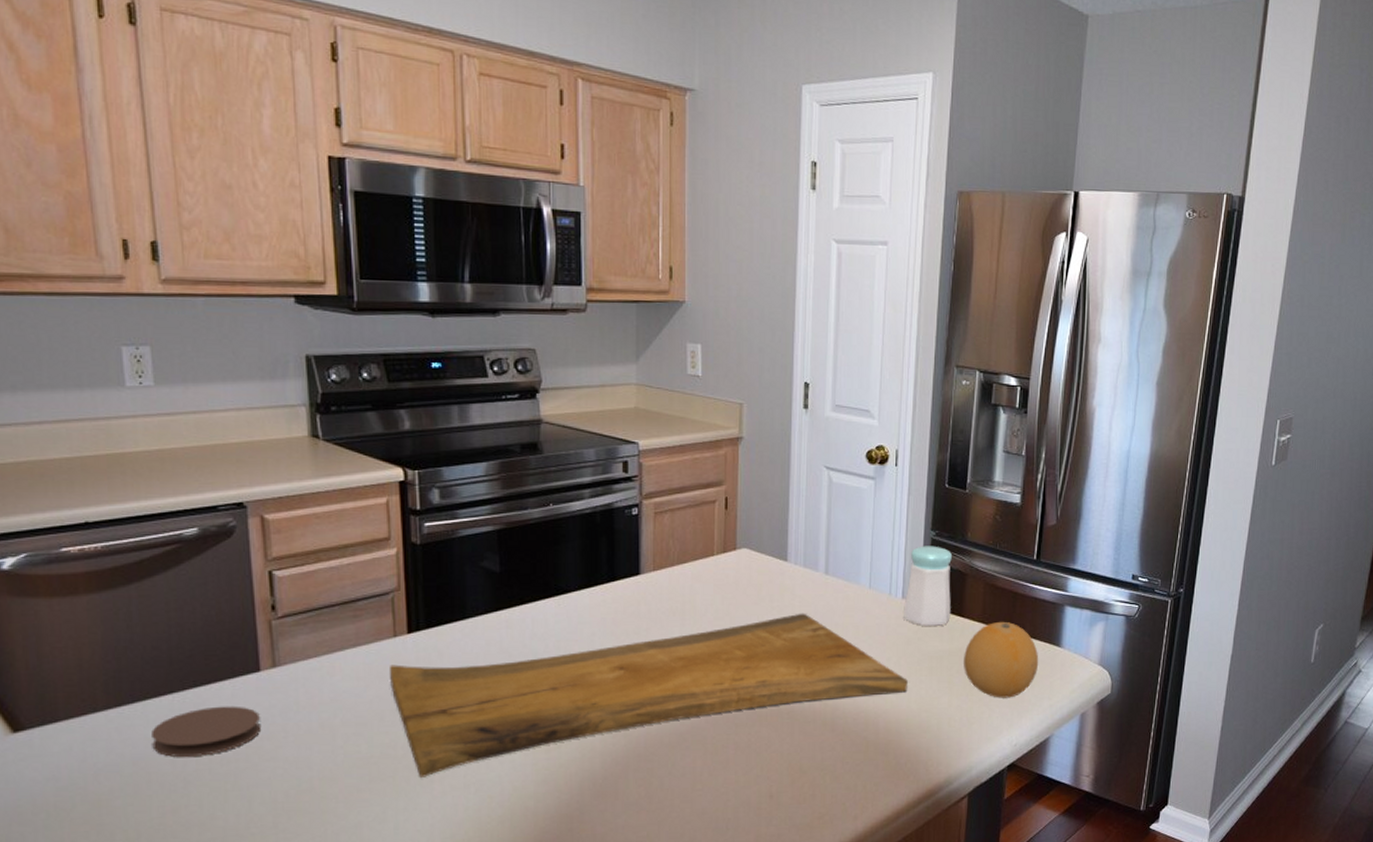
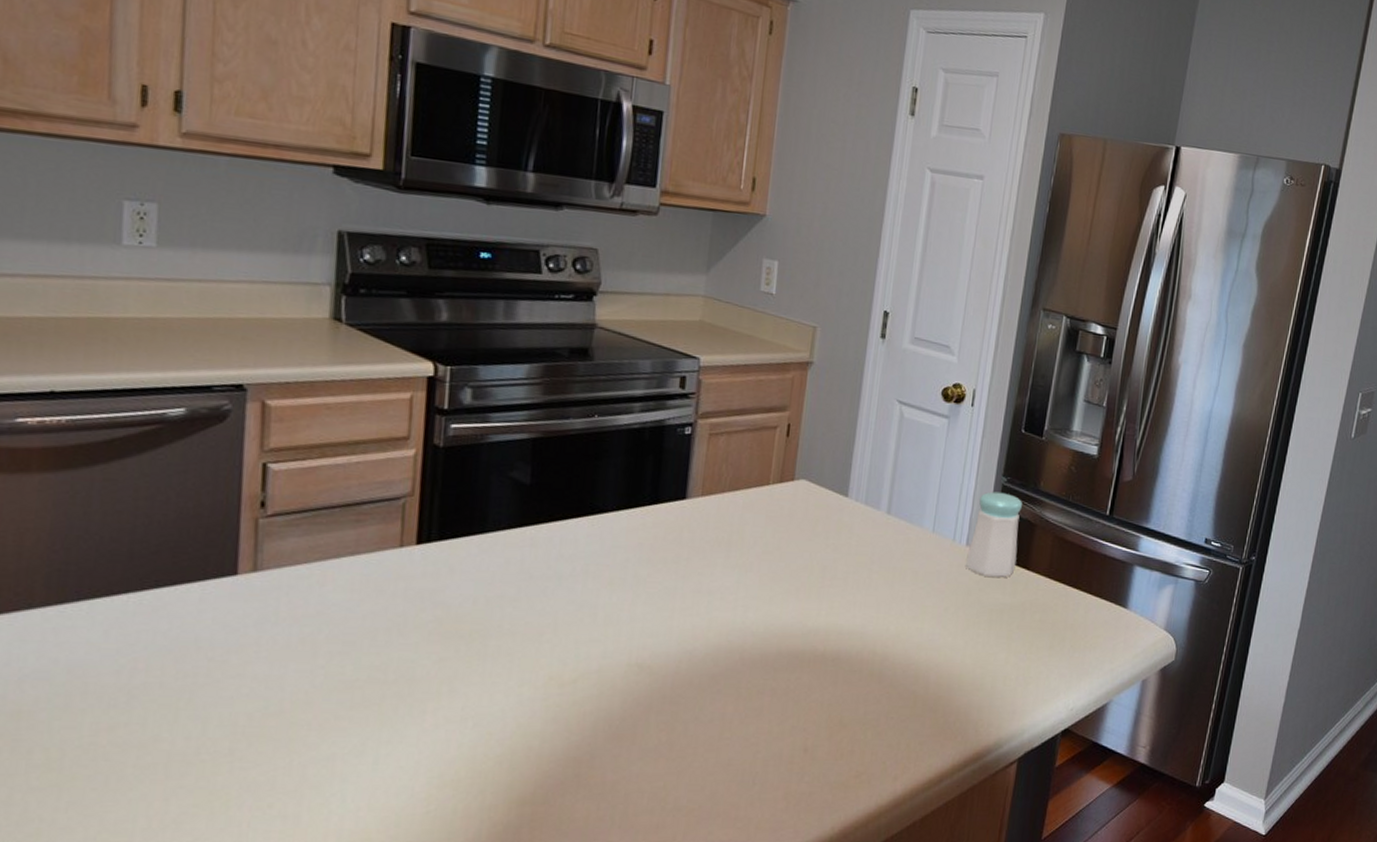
coaster: present [151,706,262,757] -> none [94,611,230,667]
cutting board: present [390,613,908,778] -> none [389,553,965,707]
fruit: present [964,621,1039,698] -> none [1024,577,1104,659]

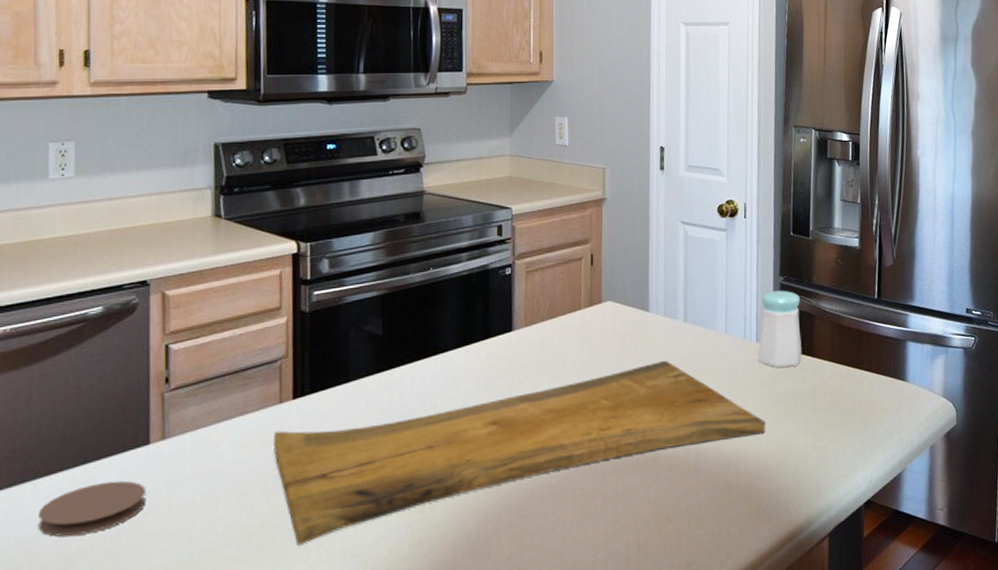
coaster: none [94,611,230,667] -> present [38,480,147,537]
cutting board: none [389,553,965,707] -> present [274,360,766,545]

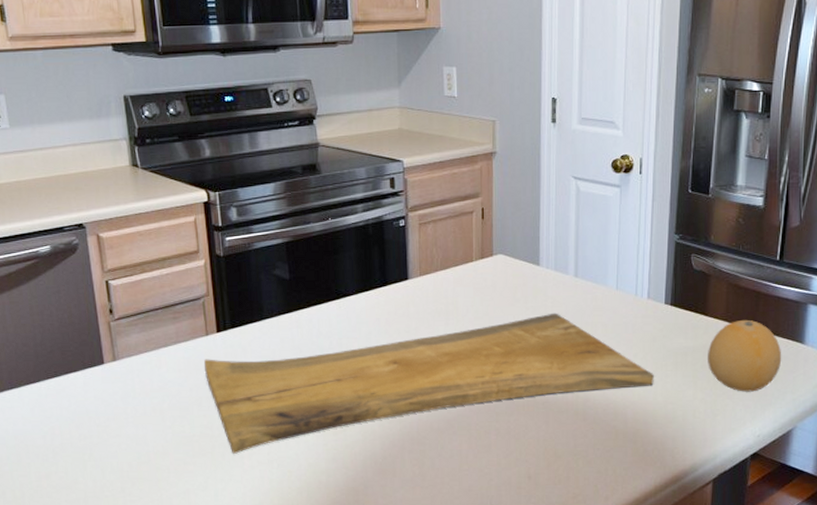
coaster: present [38,480,147,537] -> none [27,392,108,433]
salt shaker: present [758,290,802,368] -> none [649,248,695,324]
fruit: none [816,359,887,435] -> present [708,319,782,392]

